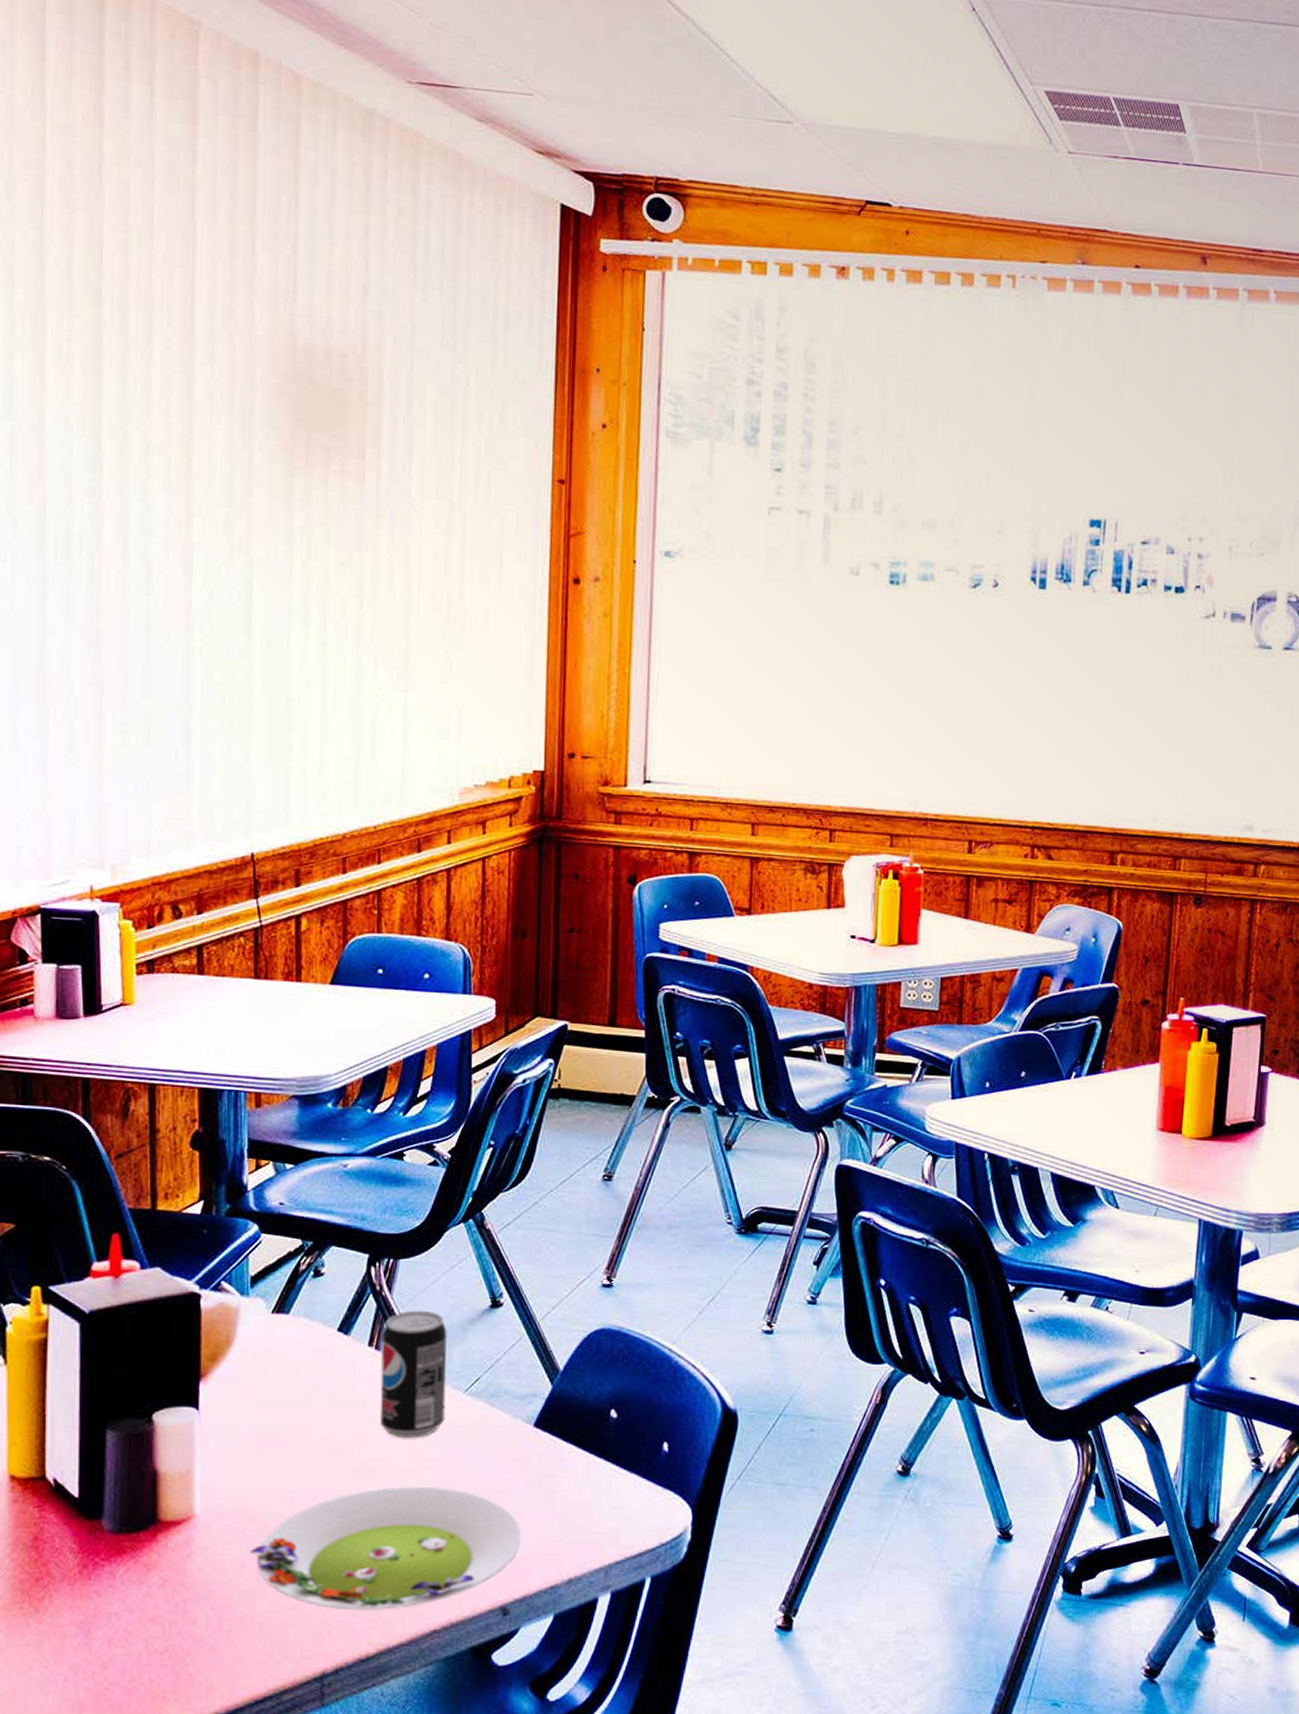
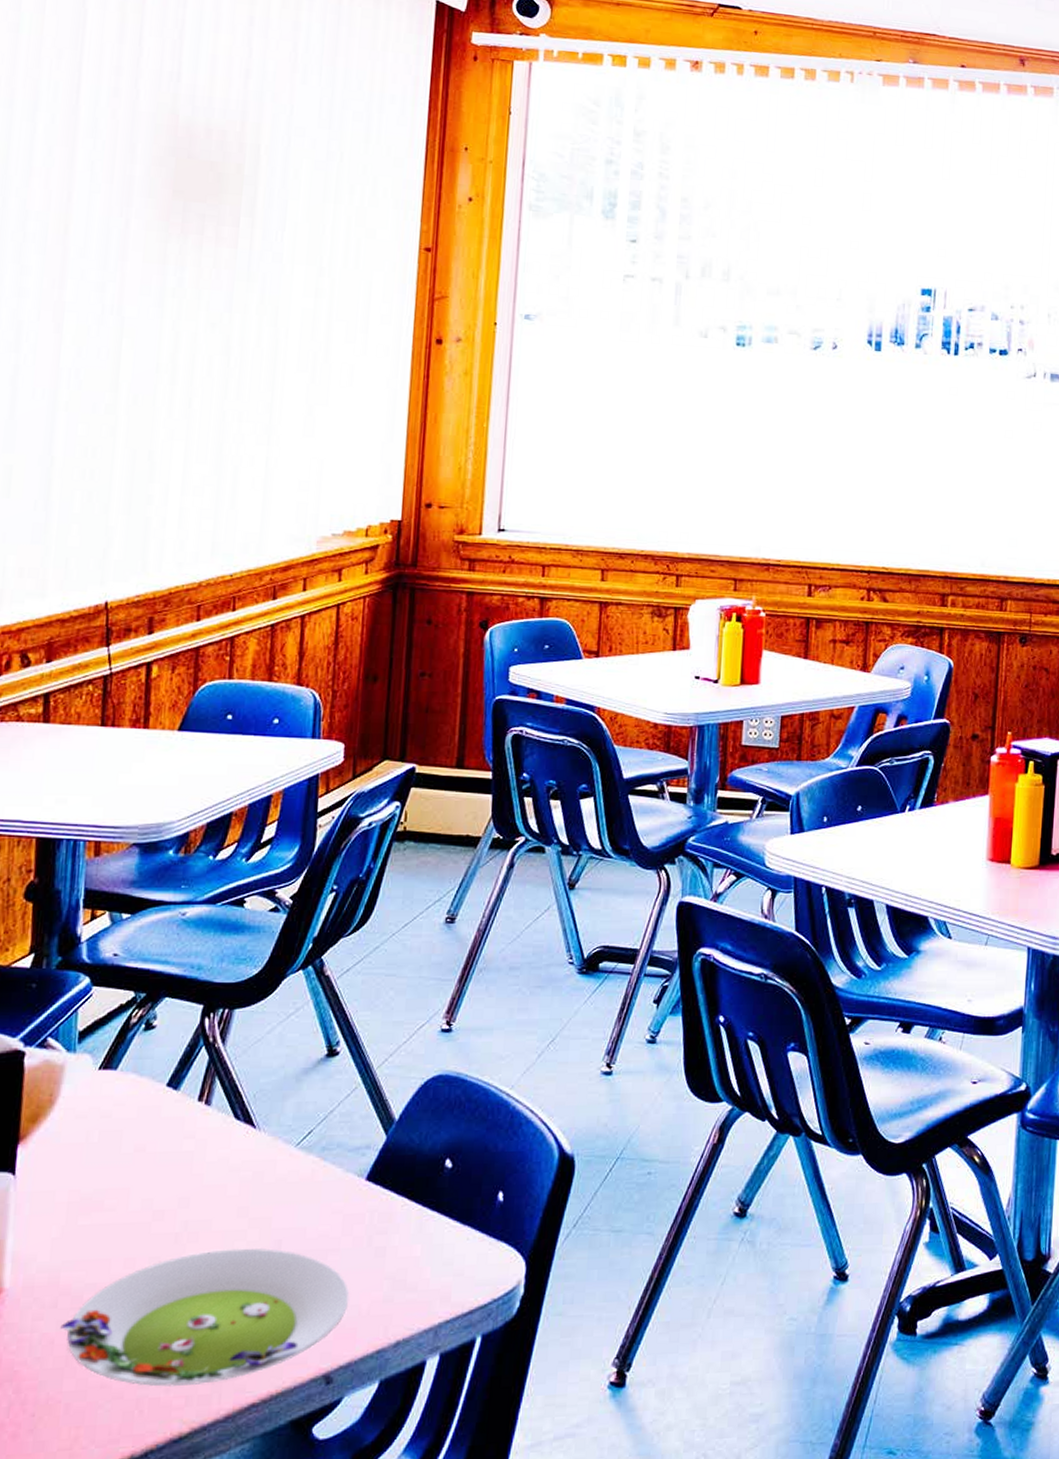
beverage can: present [380,1310,448,1439] -> none [206,1061,282,1198]

